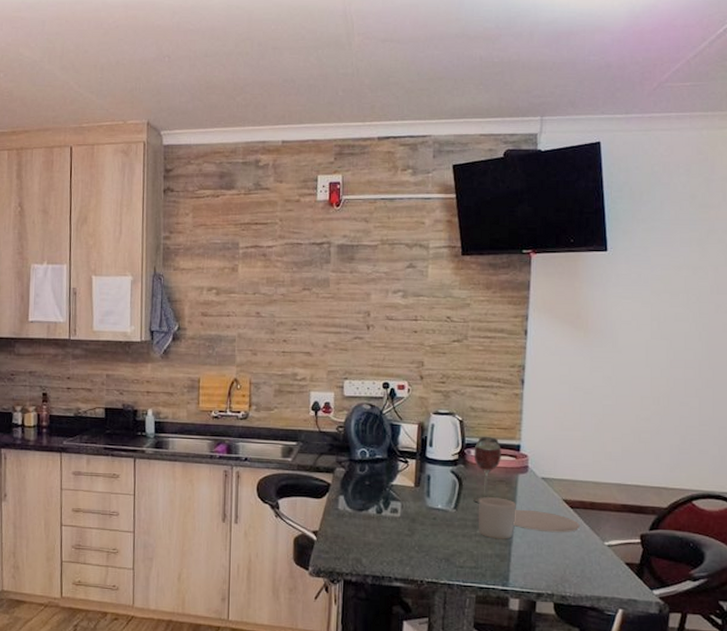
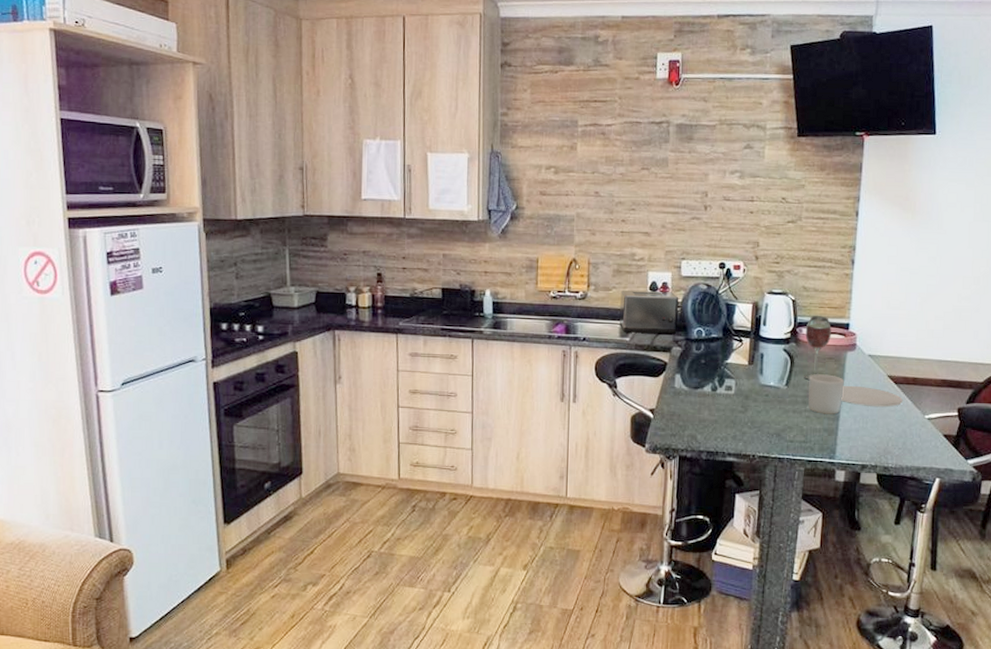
toaster: none [281,409,343,454] -> present [619,289,680,334]

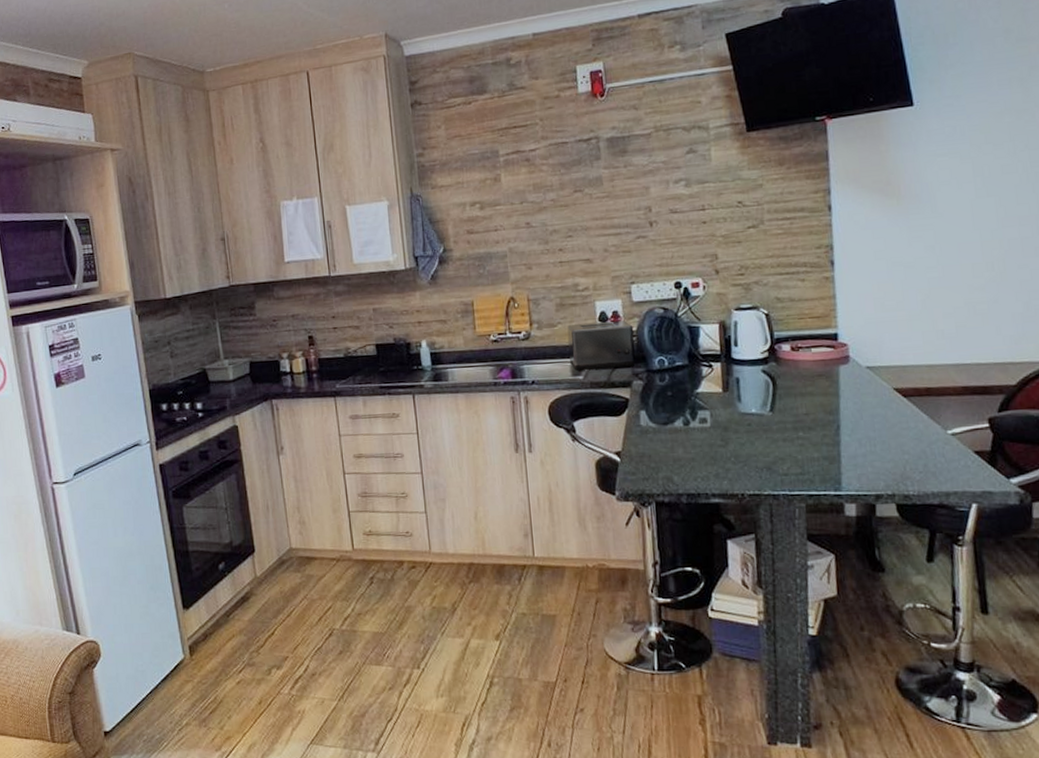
wineglass: present [804,316,831,380] -> none [785,328,818,402]
mug: present [807,374,844,415] -> none [797,394,842,441]
plate: present [841,385,903,408] -> none [839,403,917,428]

